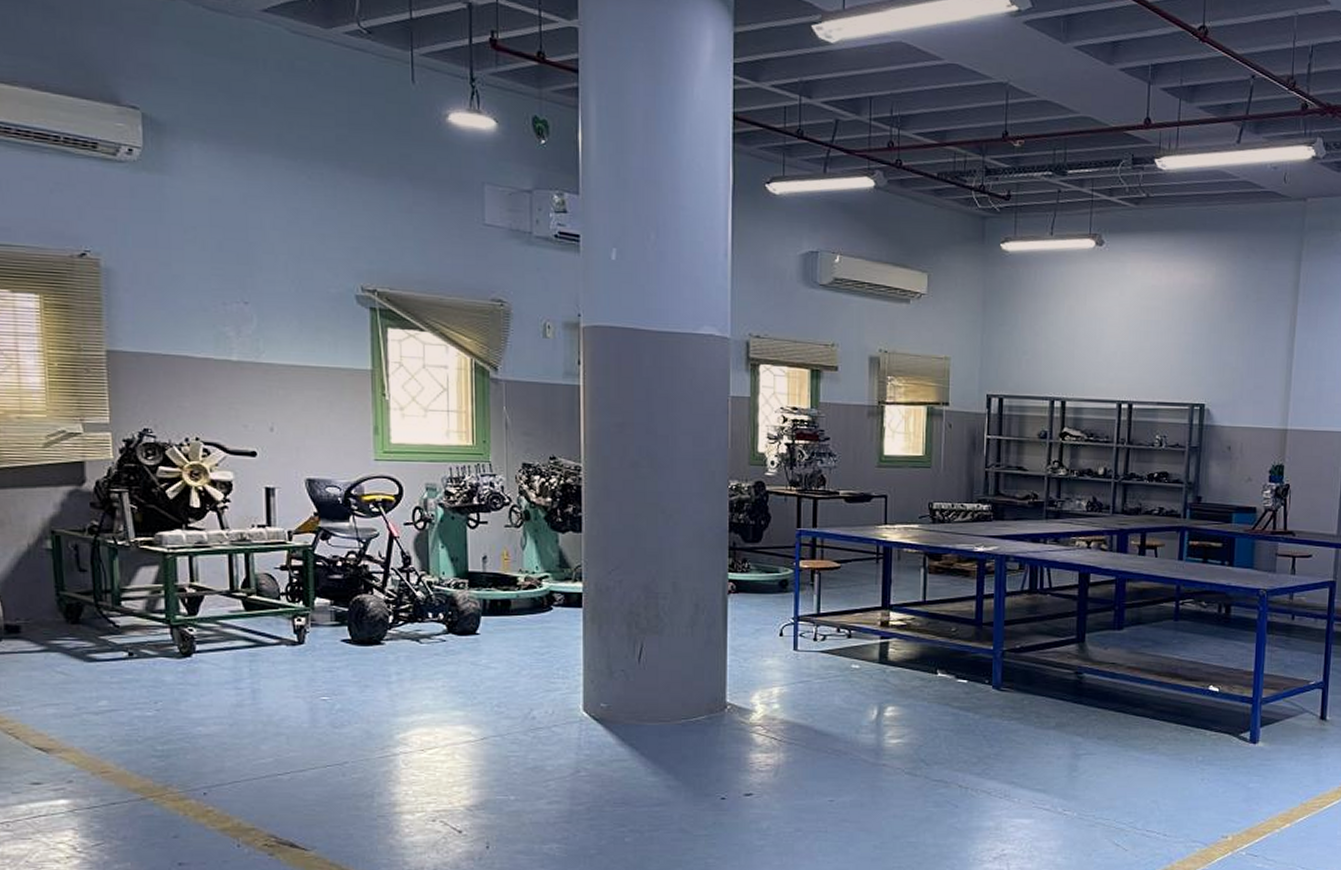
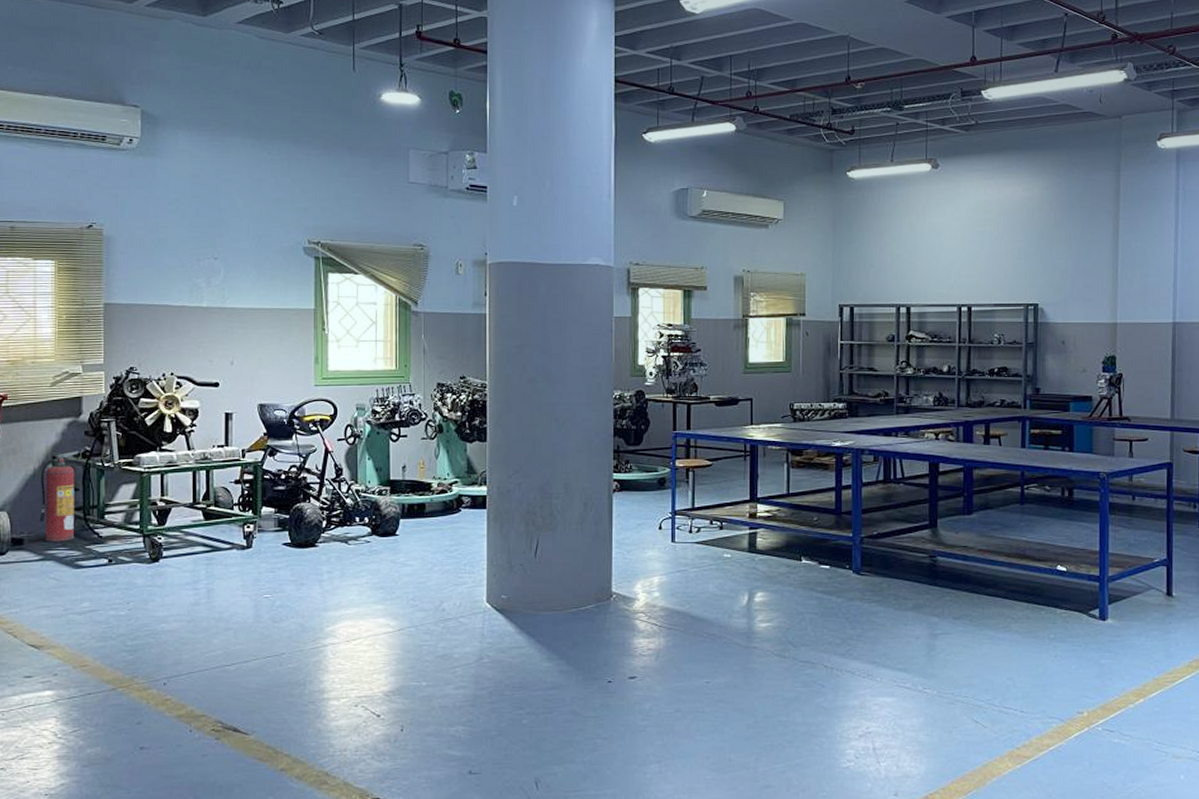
fire extinguisher: none [36,525,86,630] -> present [39,451,80,542]

